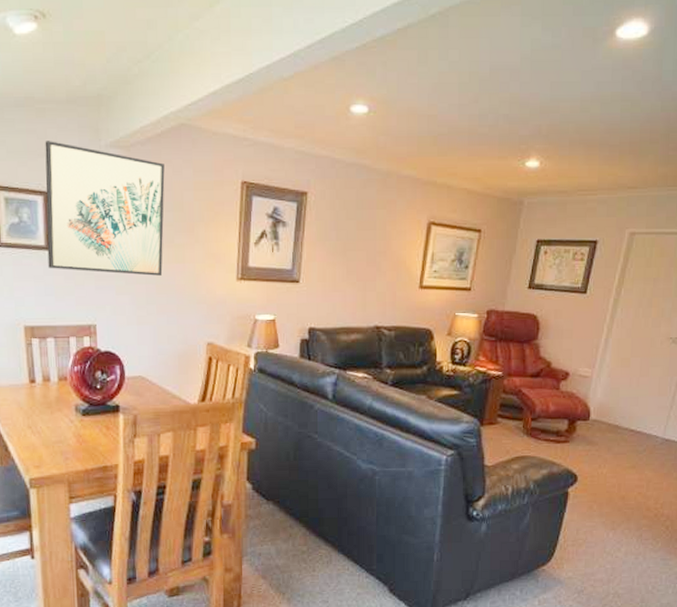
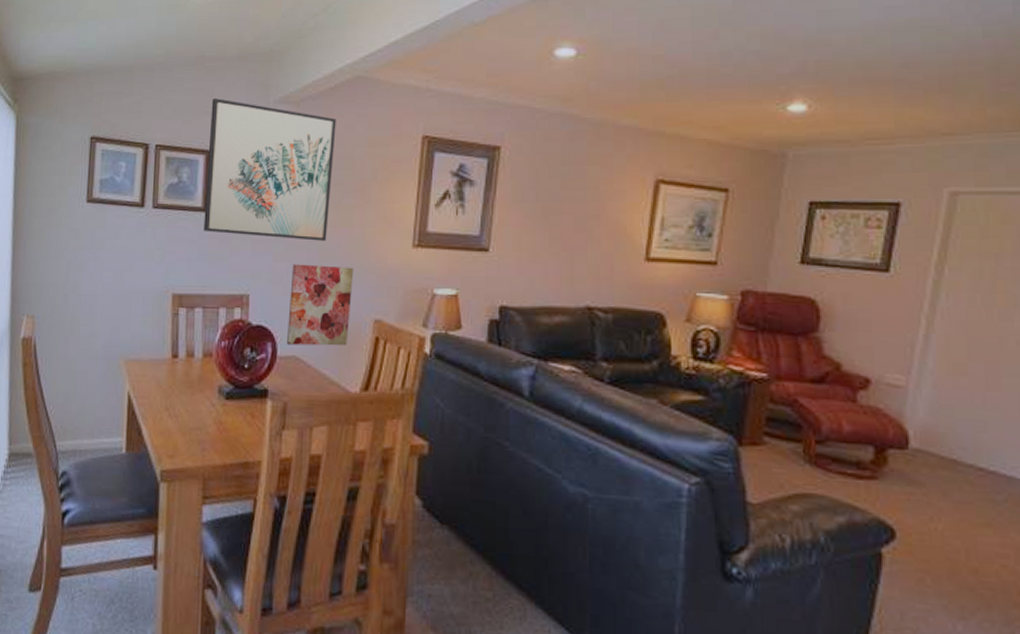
wall art: none [132,296,188,367] -> present [287,264,354,346]

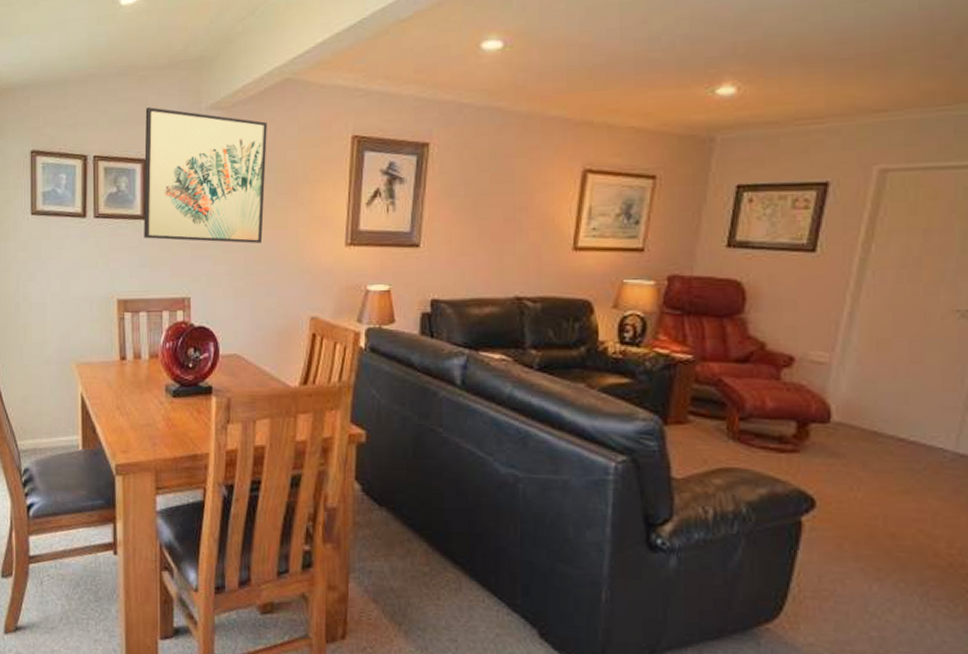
wall art: present [287,264,354,346] -> none [228,266,289,344]

